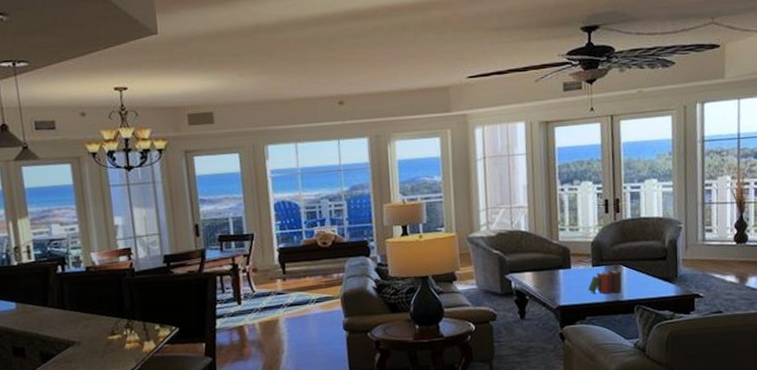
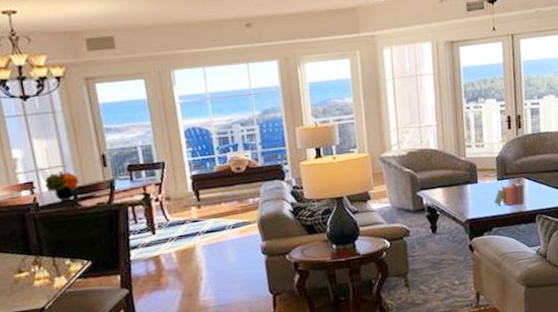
flower arrangement: none [141,238,174,267] -> present [44,170,81,201]

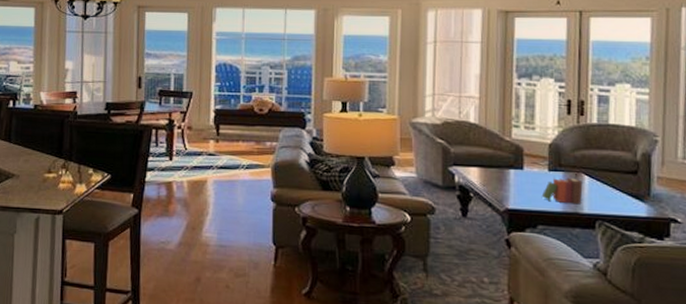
flower arrangement: present [44,170,81,201] -> none [86,86,116,113]

